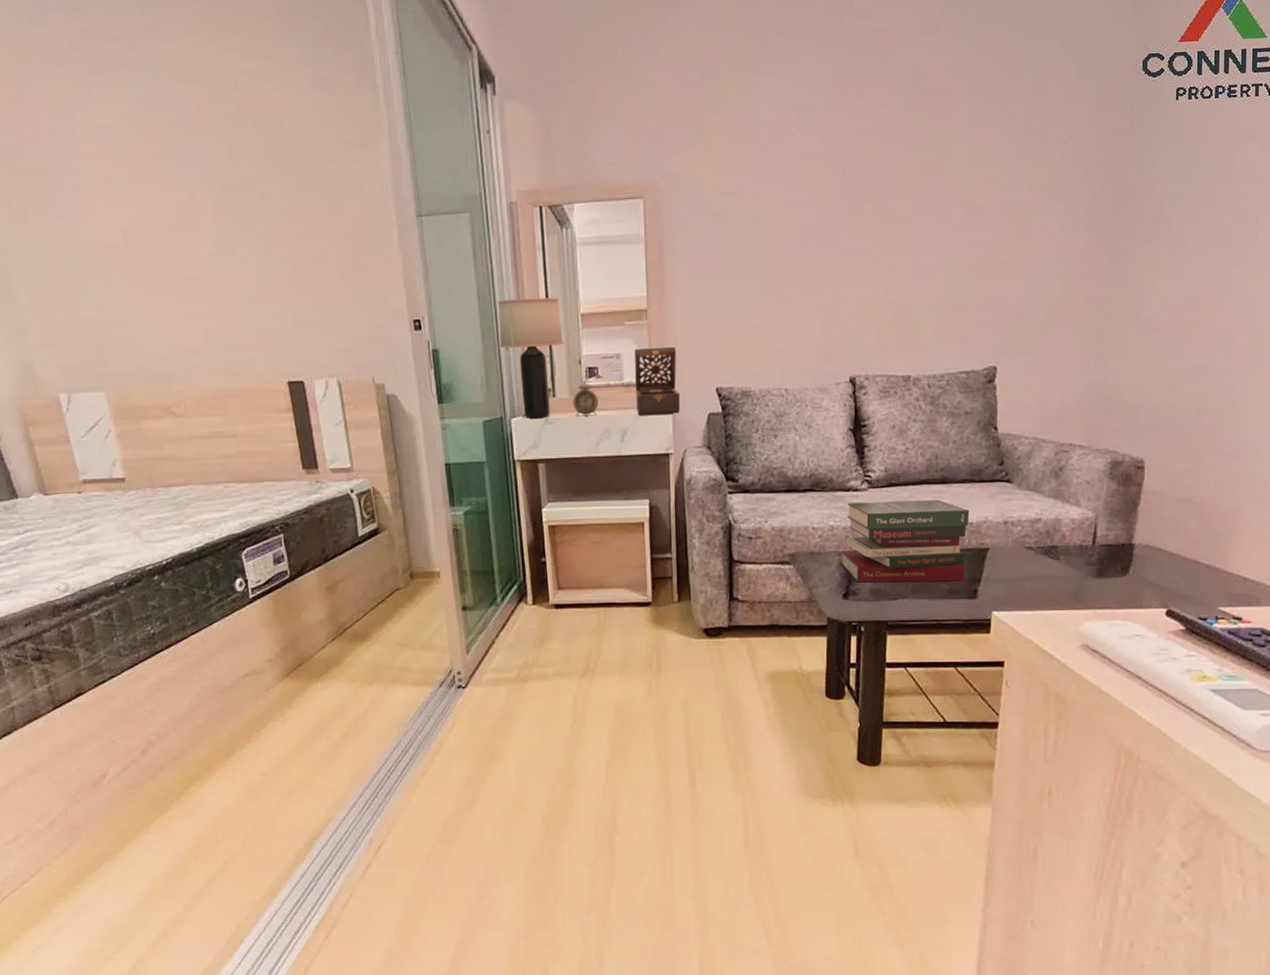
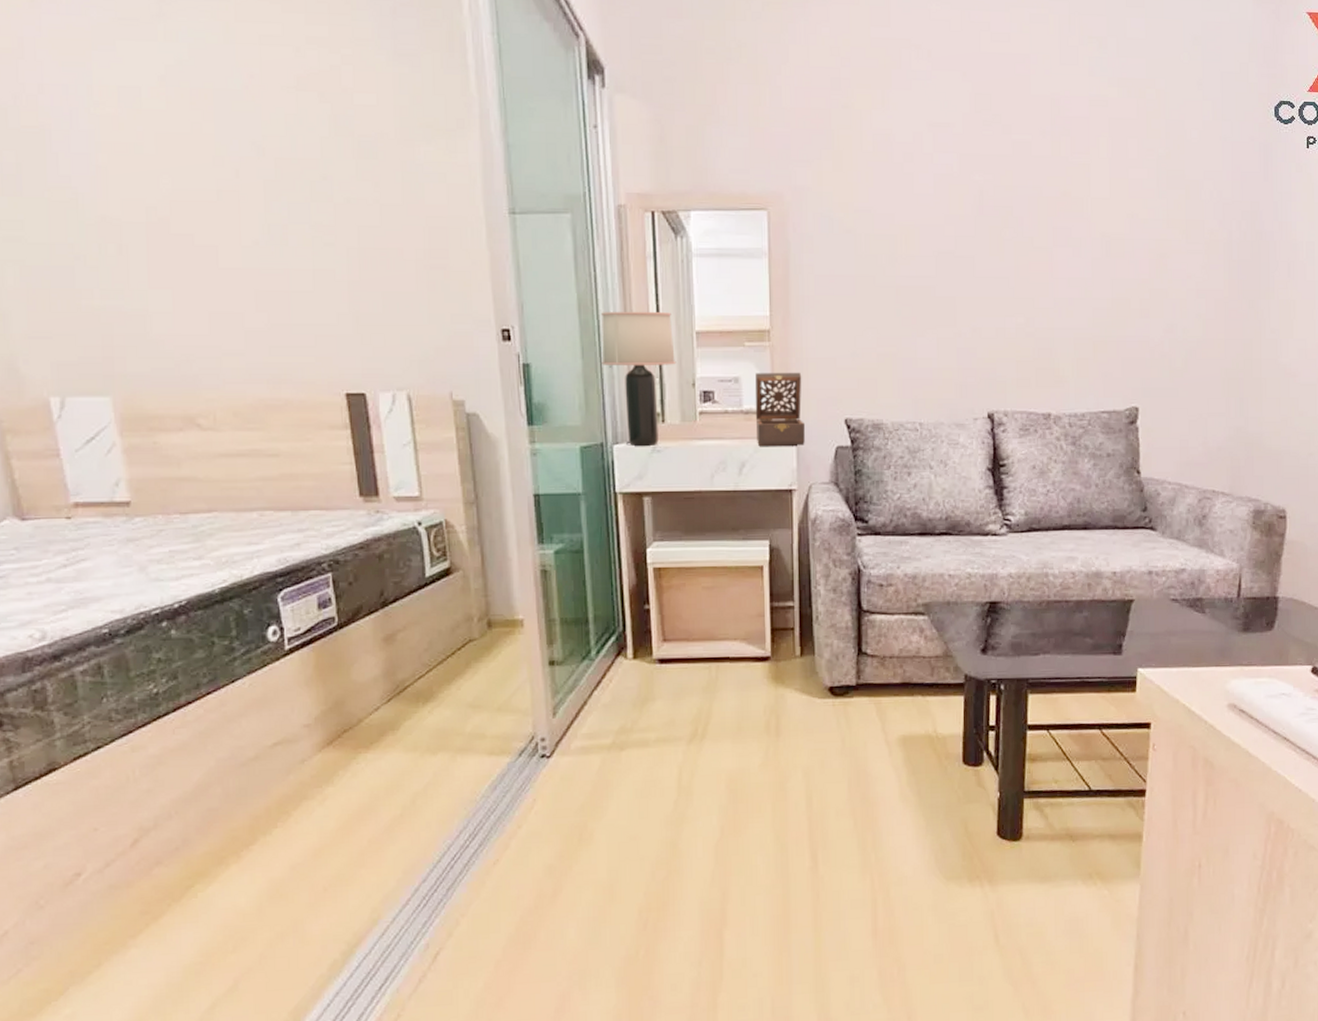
alarm clock: present [573,376,598,417] -> none [685,401,714,445]
books: present [841,499,970,583] -> none [979,546,1113,637]

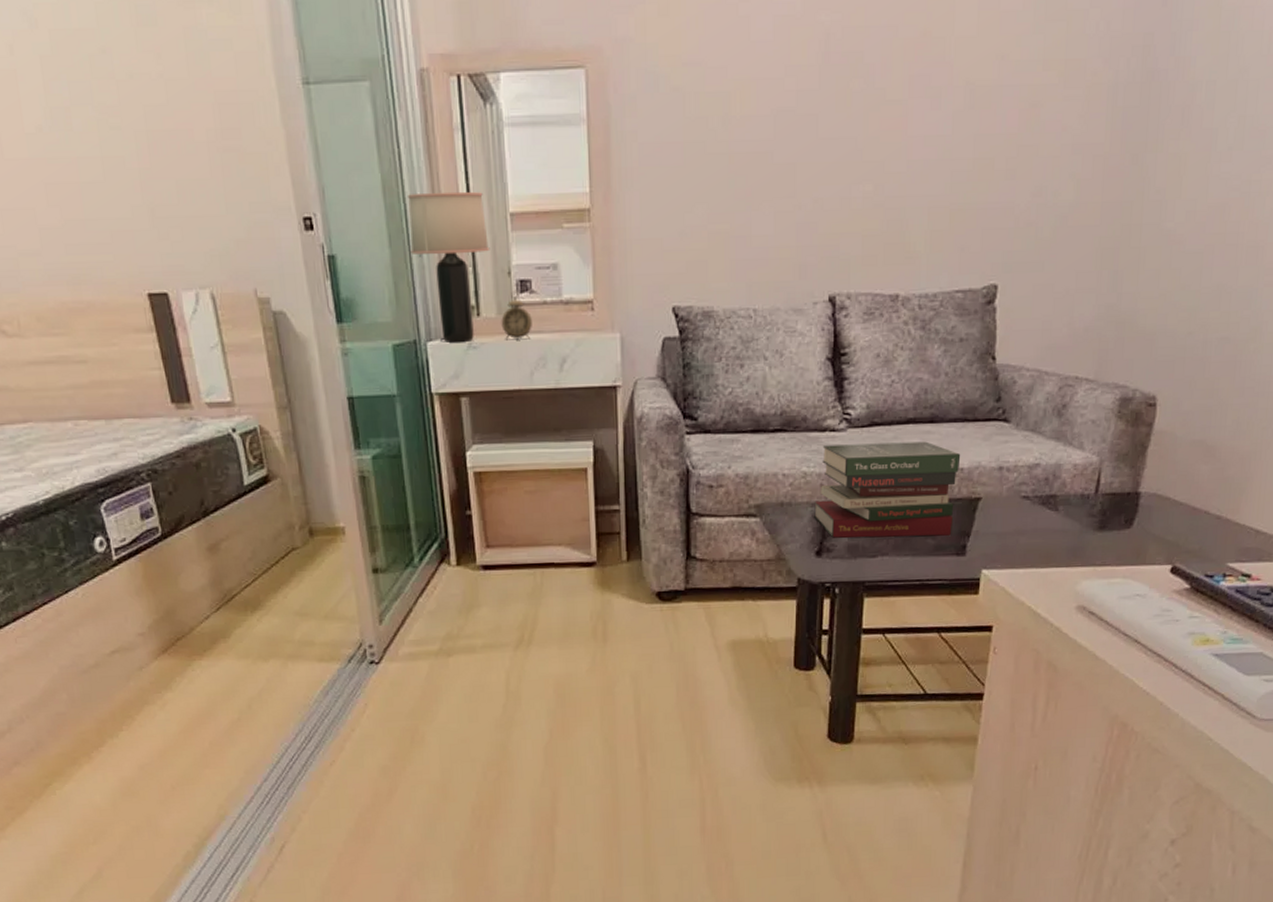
alarm clock: none [685,401,714,445] -> present [501,291,532,340]
jewelry box: present [755,372,805,446] -> none [575,255,630,339]
books: none [979,546,1113,637] -> present [814,441,961,538]

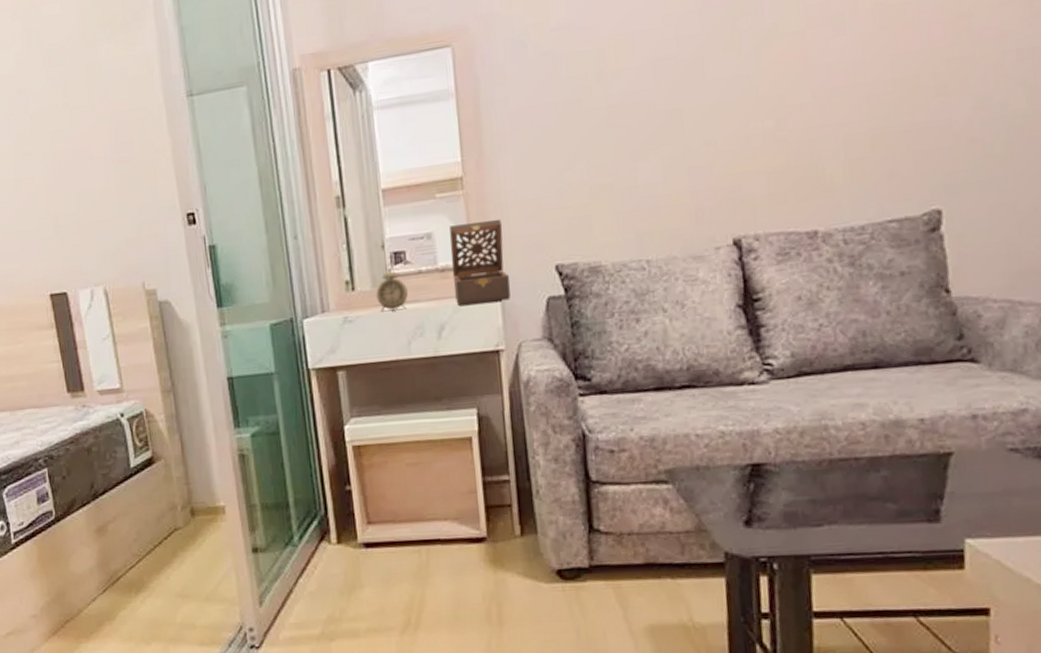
table lamp: present [407,191,490,342] -> none [282,173,363,318]
jewelry box: none [575,255,630,339] -> present [450,219,511,305]
books: present [814,441,961,538] -> none [737,390,919,505]

